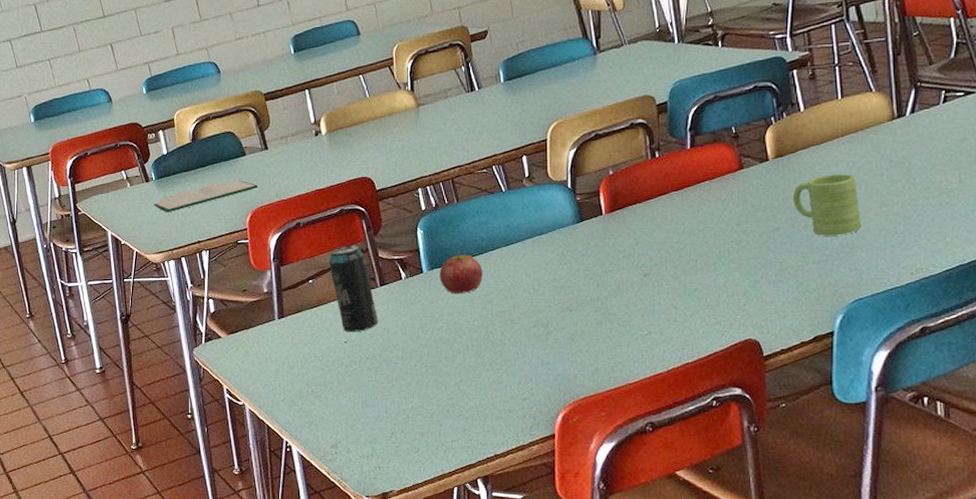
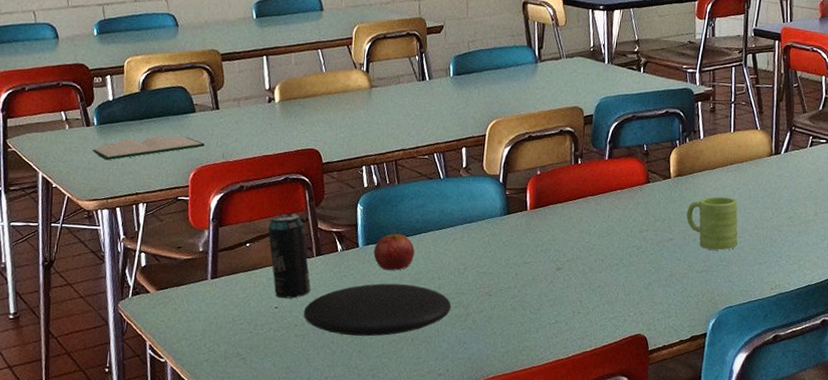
plate: none [373,307,529,364] -> present [303,283,452,337]

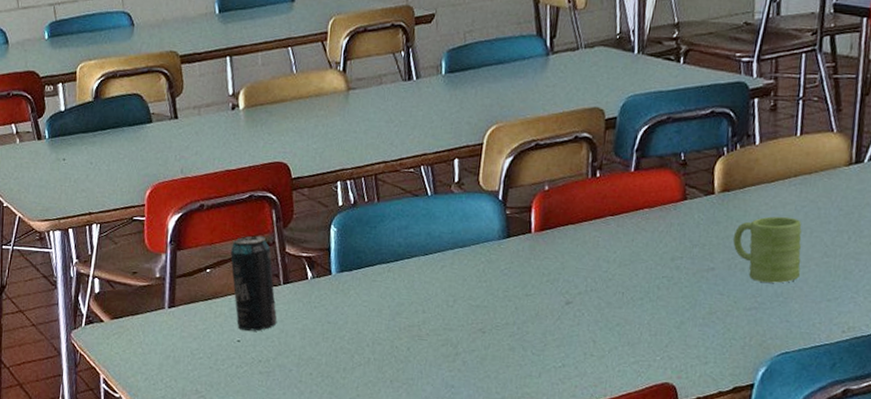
hardback book: present [92,135,205,161] -> none [44,149,162,177]
plate: present [303,283,452,337] -> none [268,316,438,376]
apple: present [373,229,415,271] -> none [348,254,396,302]

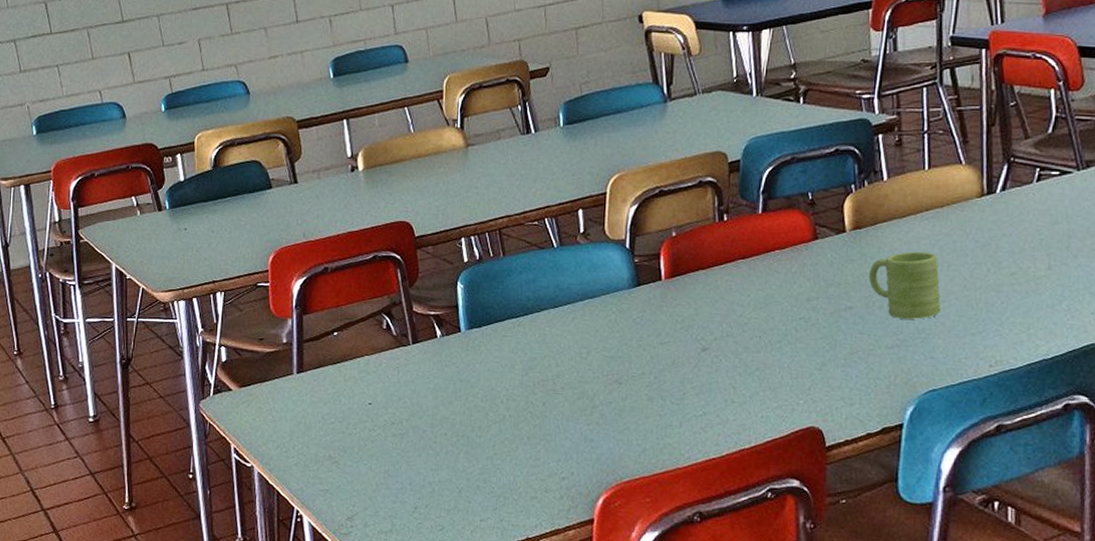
beverage can: present [230,235,277,332] -> none [356,296,408,393]

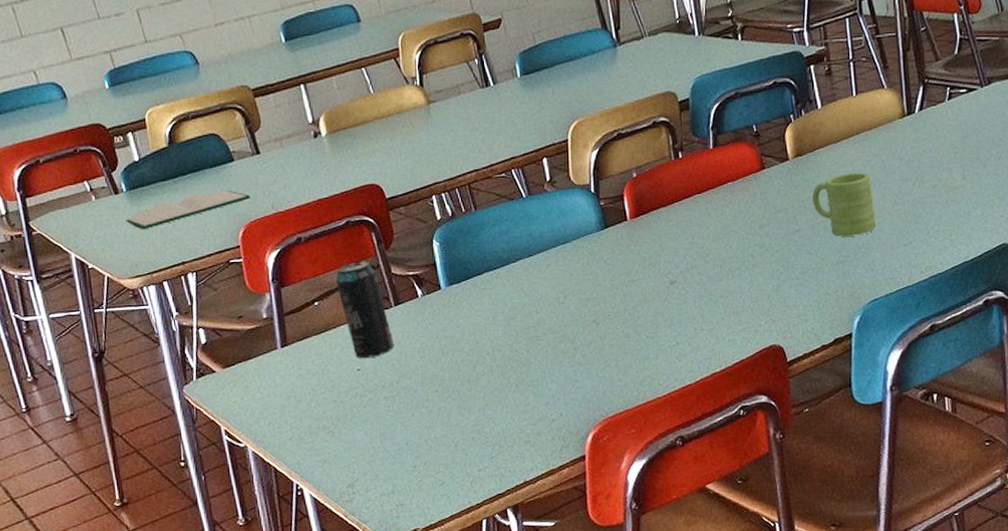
hardback book: none [165,215,284,247] -> present [125,190,250,230]
beverage can: none [356,296,408,393] -> present [335,261,395,358]

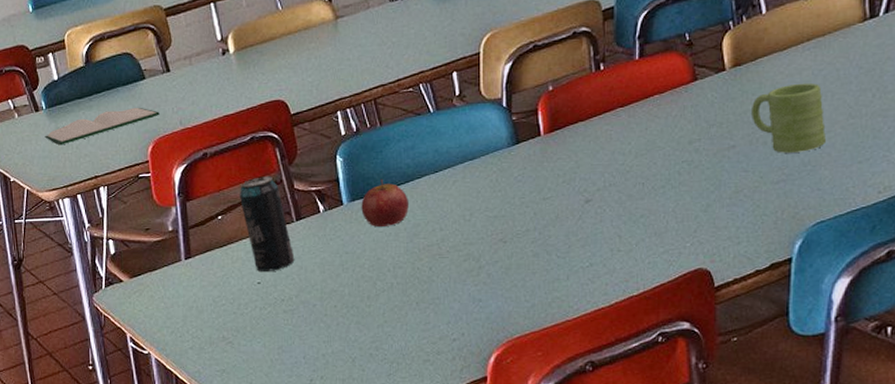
apple: none [458,263,505,310] -> present [361,179,409,227]

